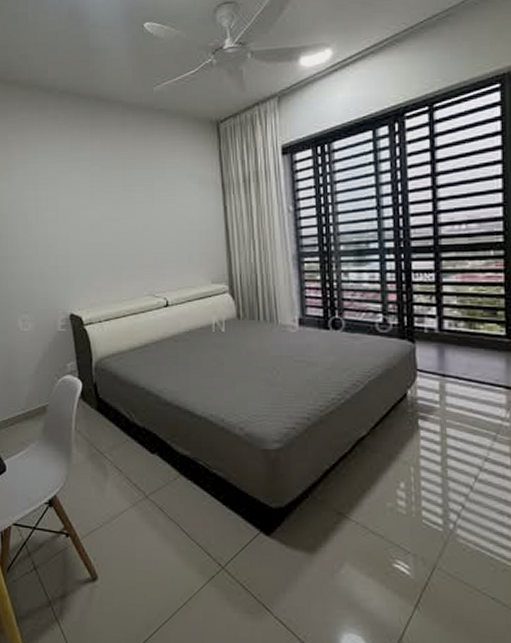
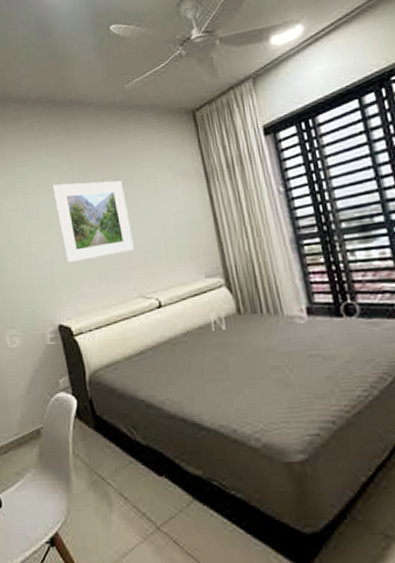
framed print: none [73,178,148,257] -> present [52,180,134,263]

